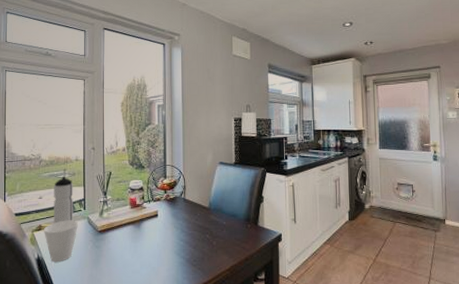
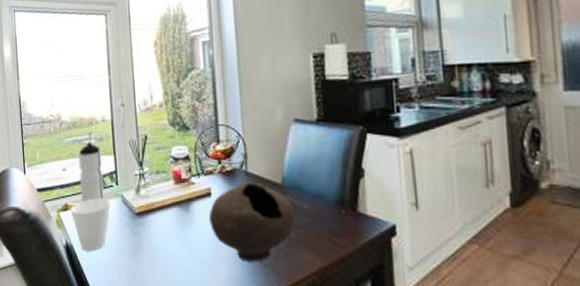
bowl: none [155,206,217,264] -> present [208,182,295,263]

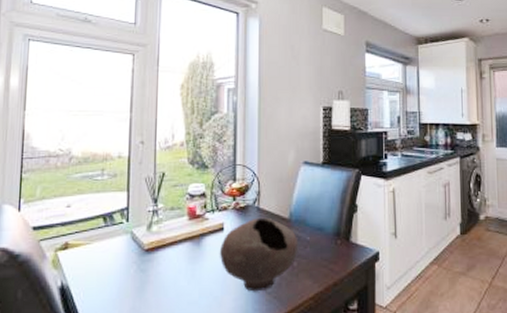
cup: present [70,198,112,251] -> none [70,235,119,291]
water bottle: present [78,142,105,202] -> none [85,178,114,240]

